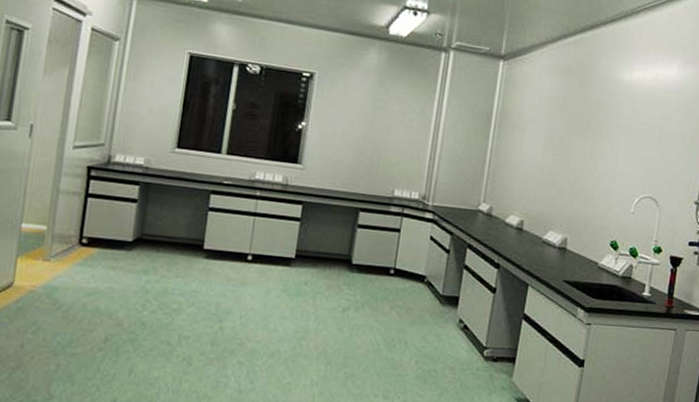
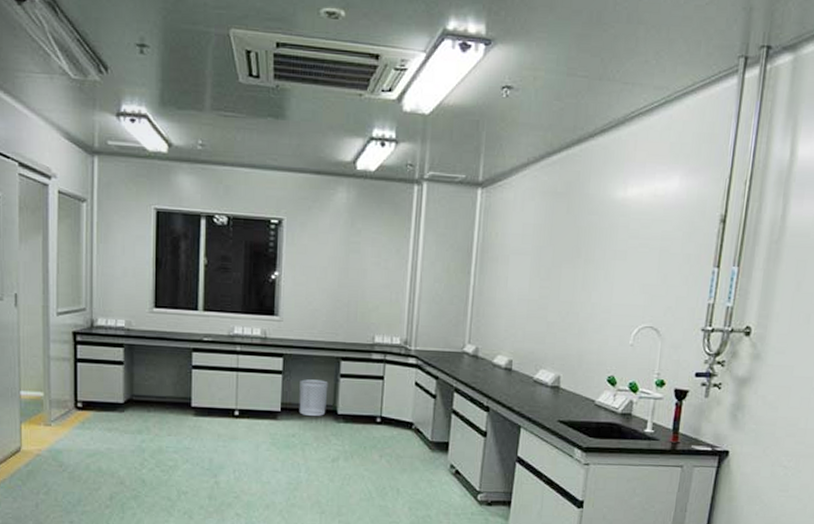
waste bin: none [313,227,346,266] -> present [299,379,328,417]

